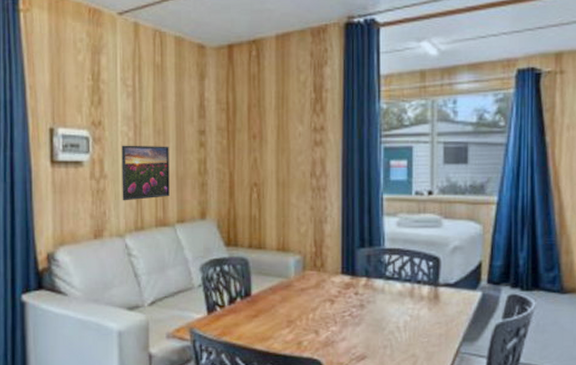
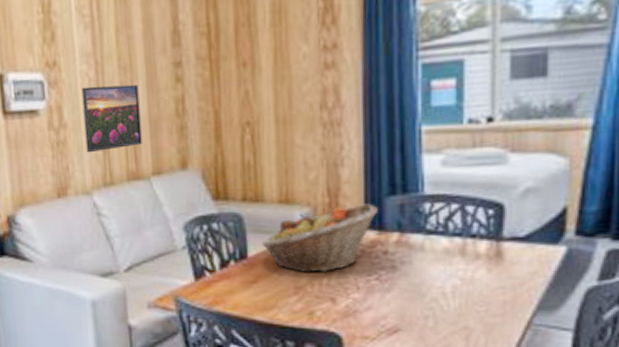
fruit basket: none [262,254,351,309] -> present [261,203,377,273]

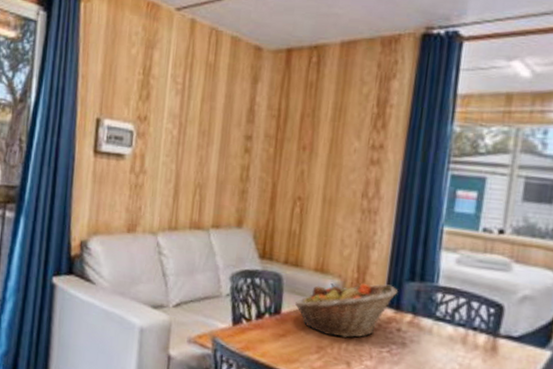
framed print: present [81,84,142,153] -> none [159,142,213,200]

